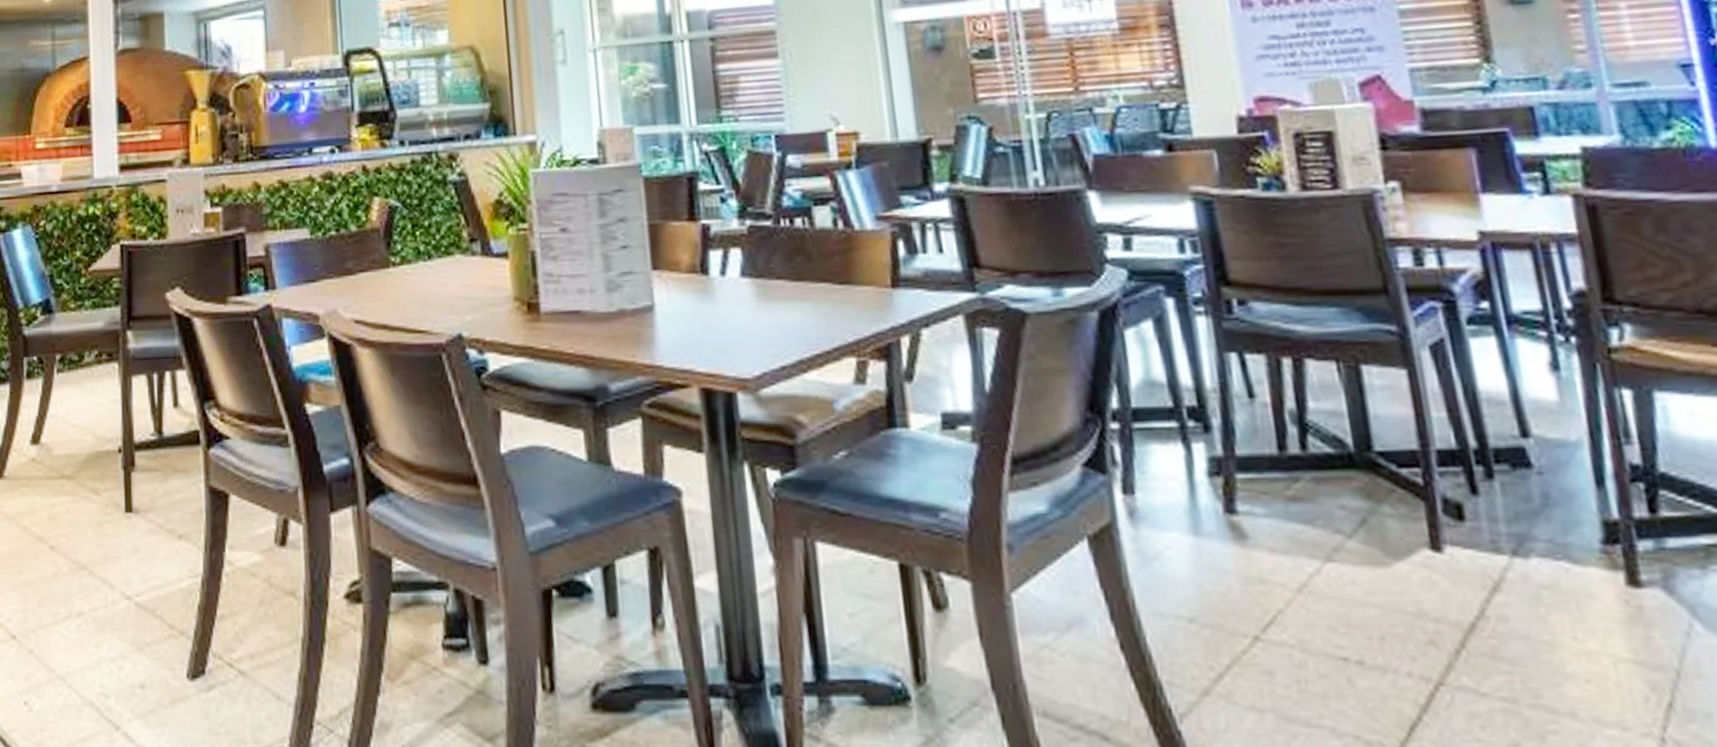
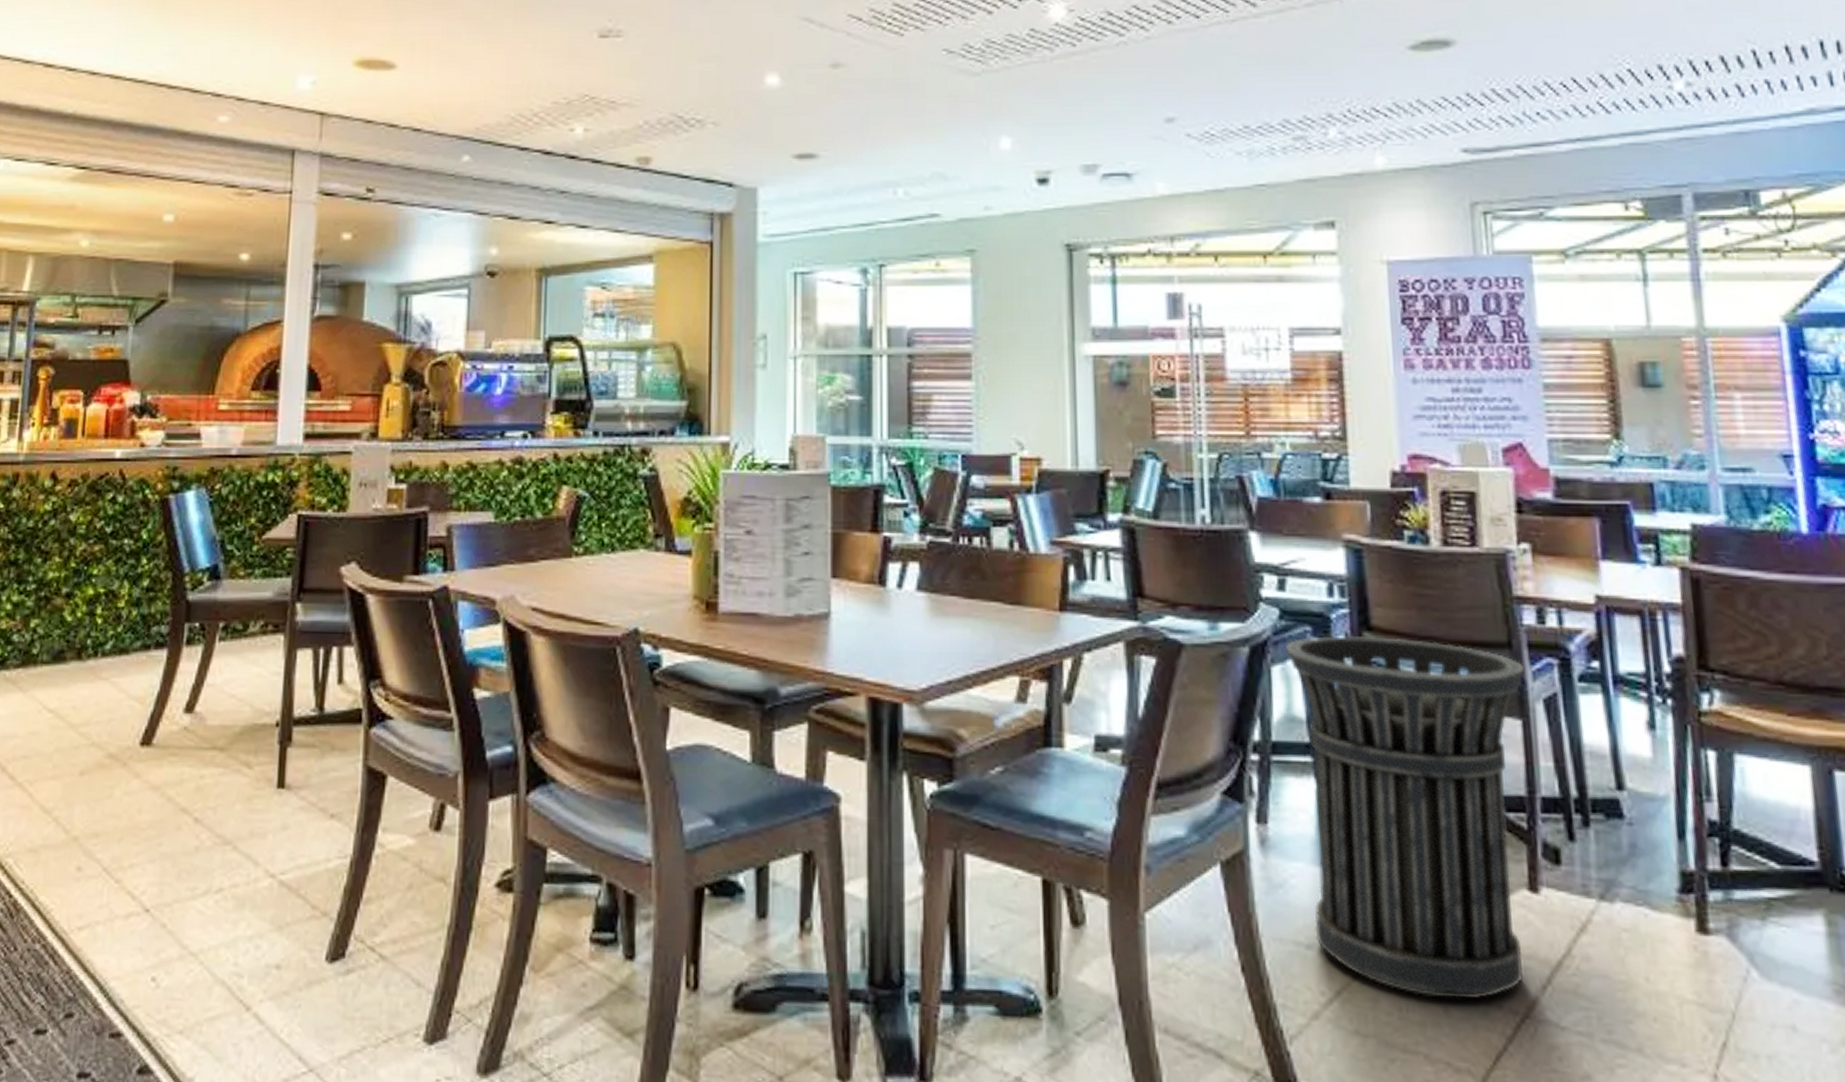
trash can: none [1138,292,1433,668] -> present [1286,636,1524,1000]

